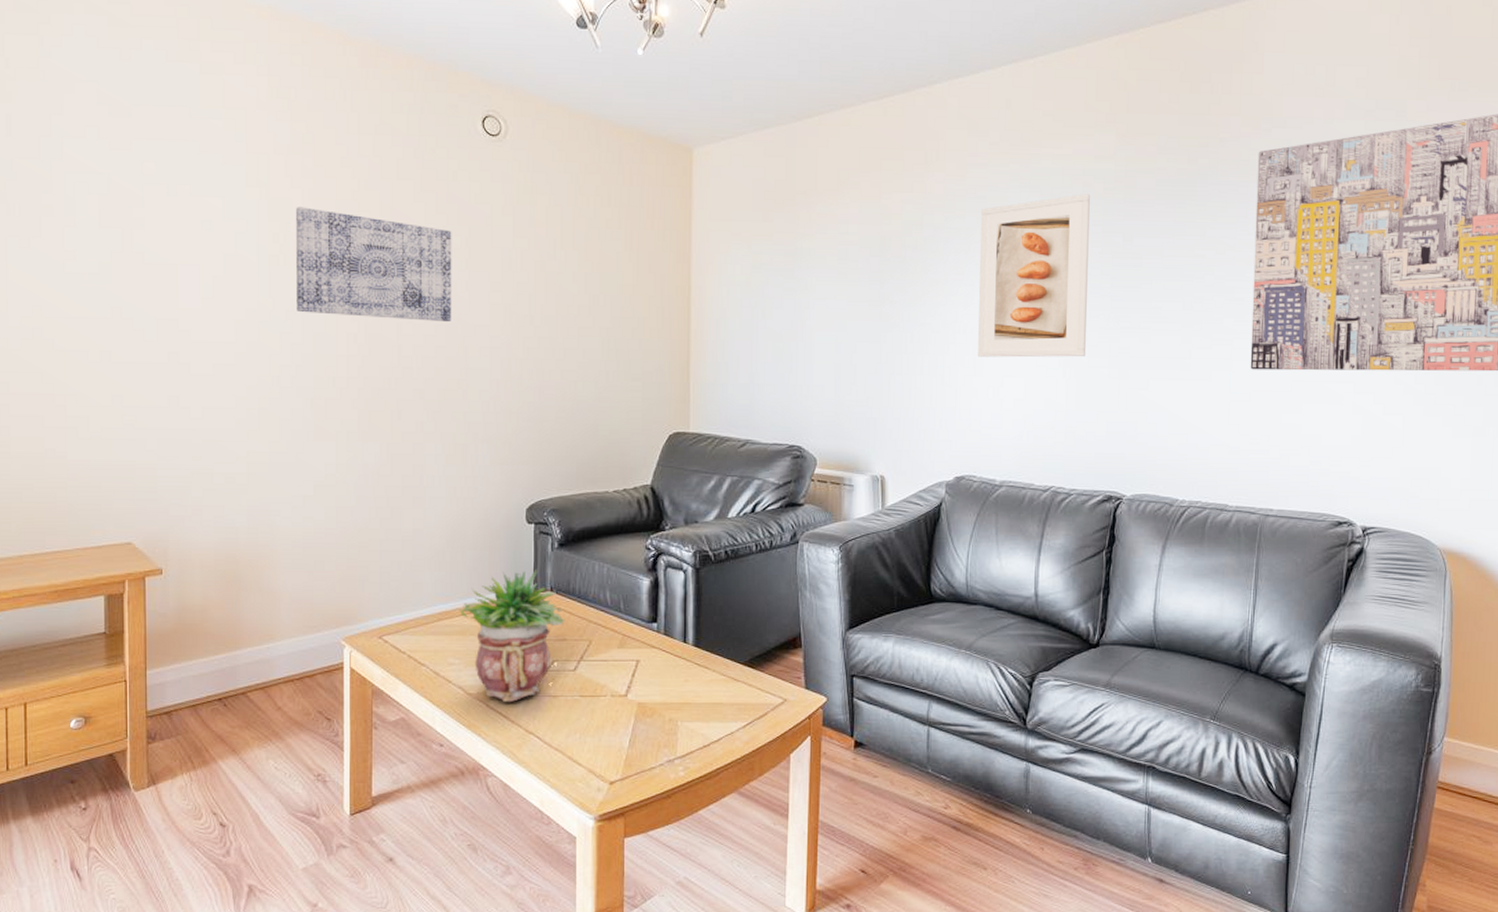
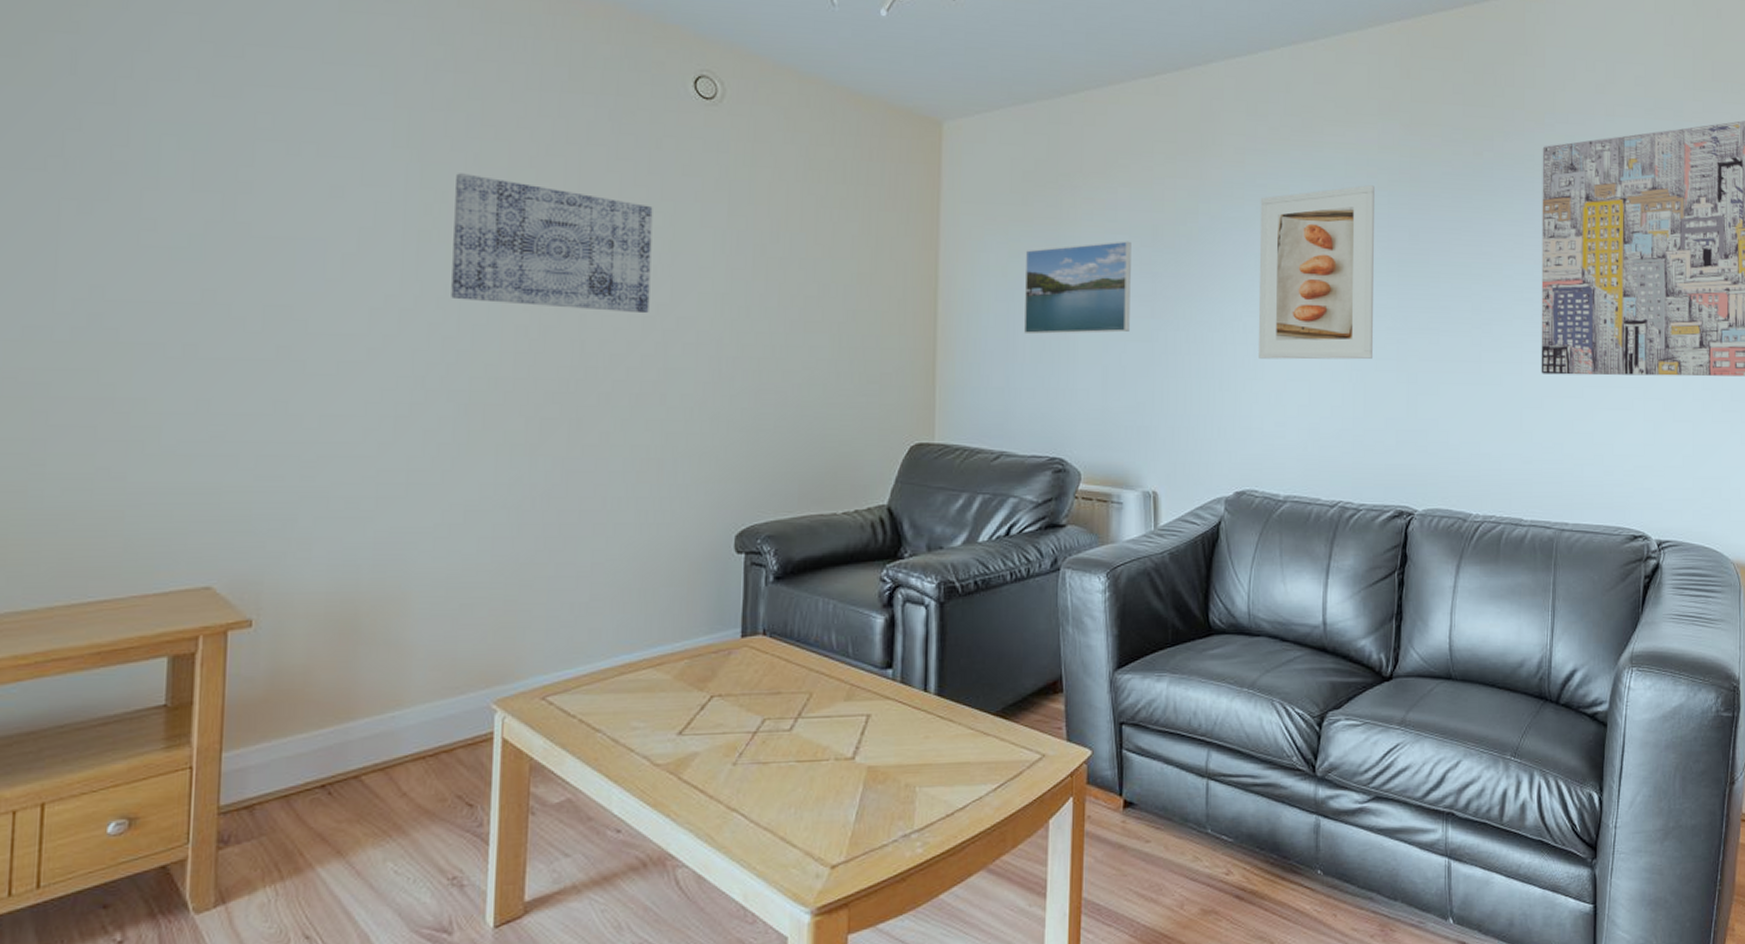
potted plant: present [459,570,565,702] -> none [646,609,780,773]
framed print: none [766,251,861,337] -> present [1024,241,1131,335]

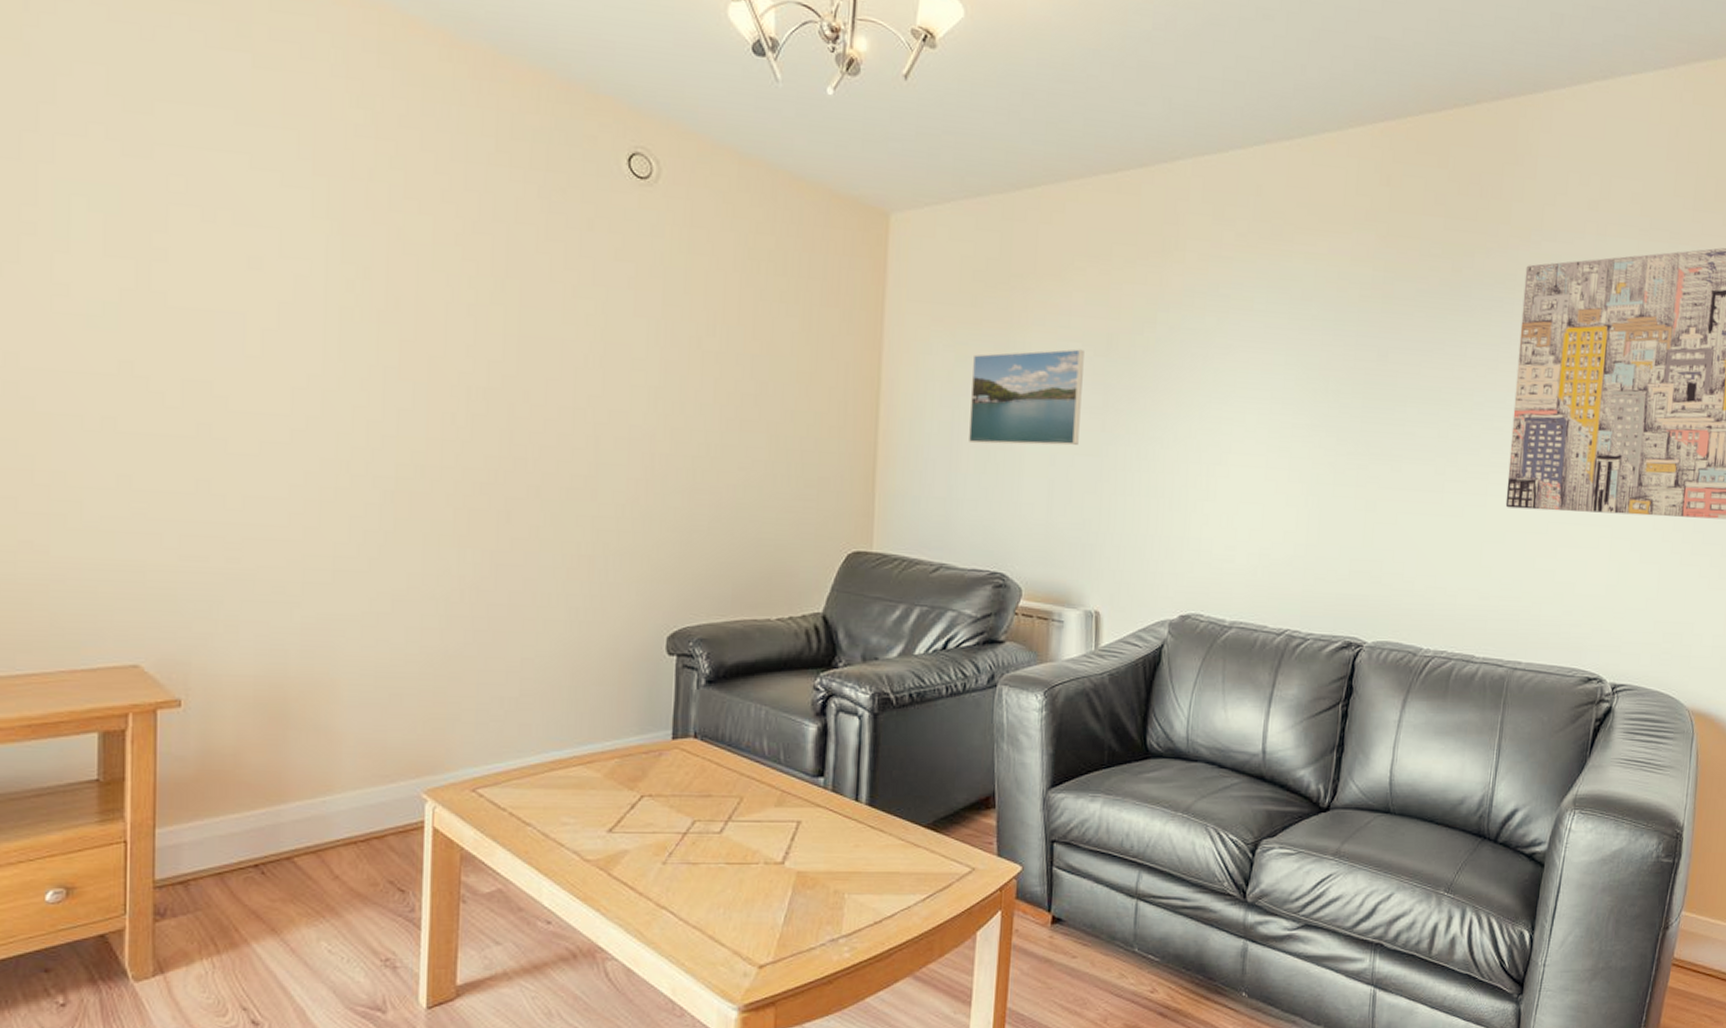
wall art: present [451,173,653,314] -> none [375,248,584,405]
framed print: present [1257,185,1374,360] -> none [1211,299,1344,485]

